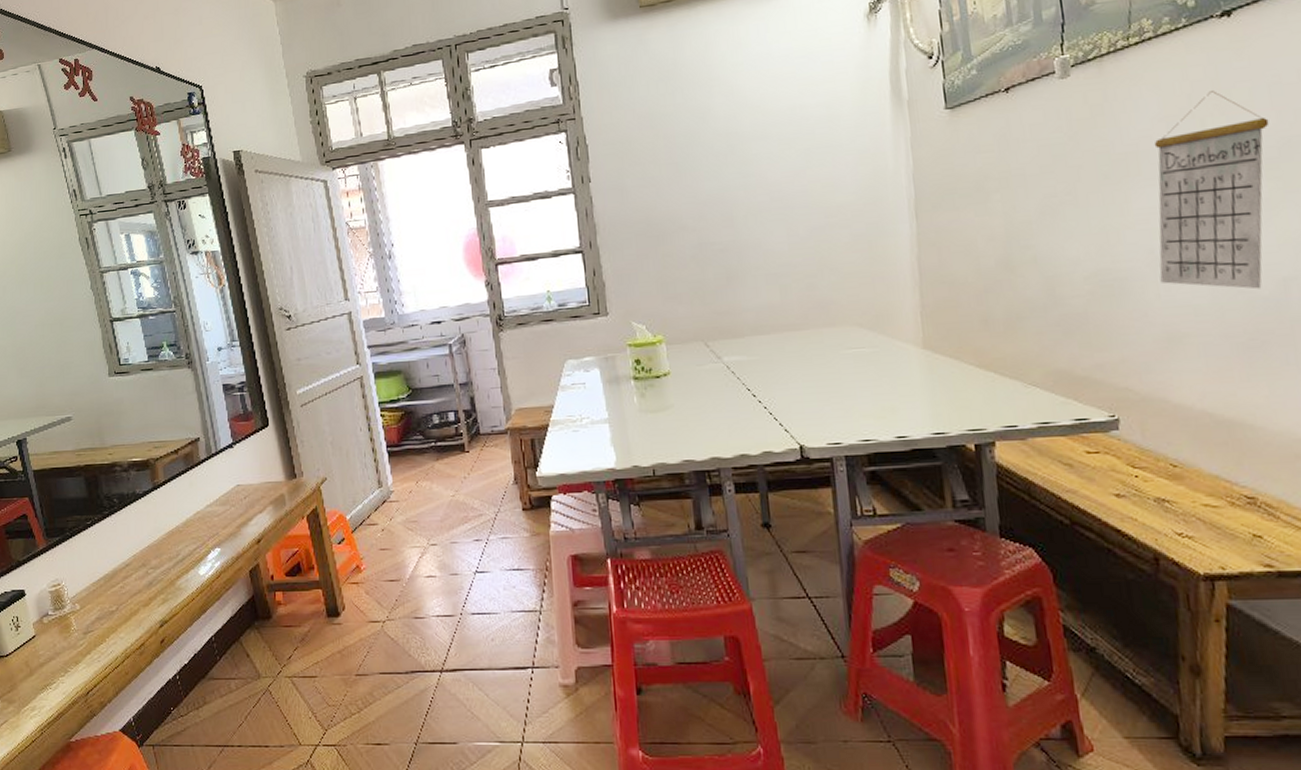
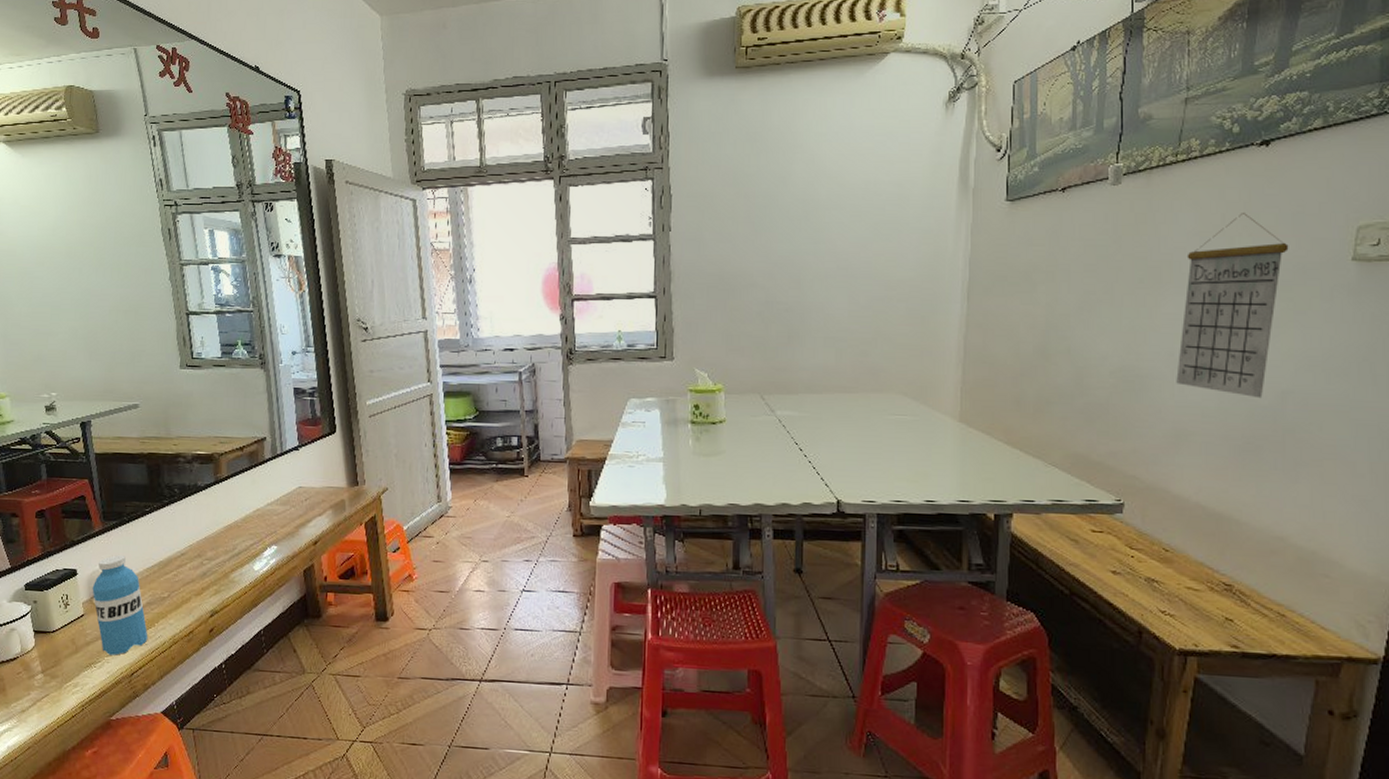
water bottle: none [41,572,100,675] -> present [92,555,148,656]

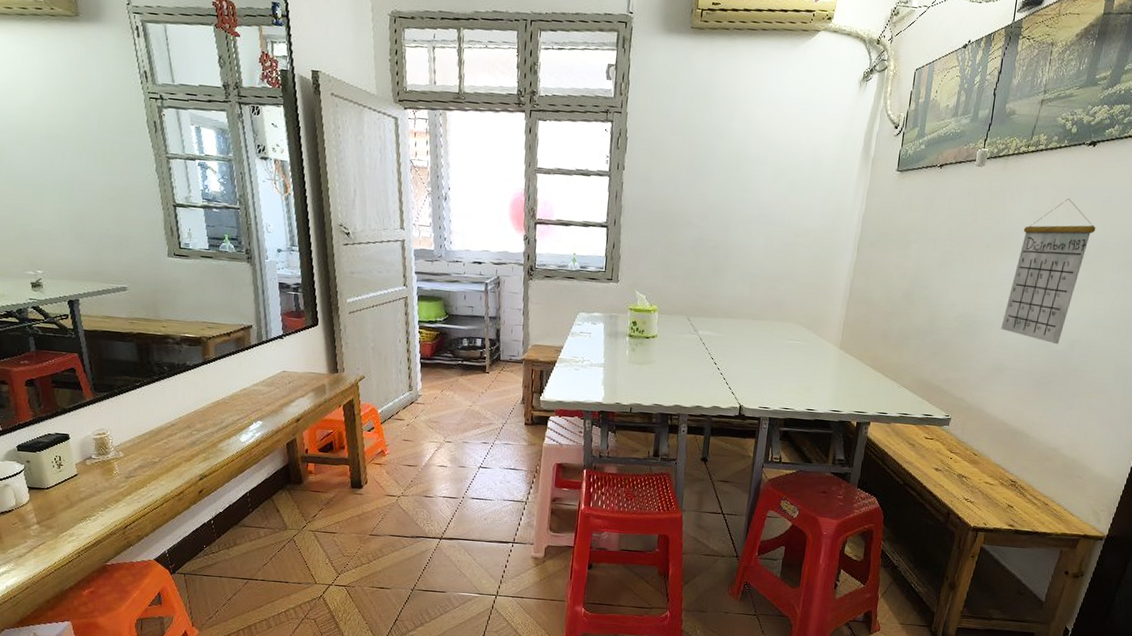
water bottle: present [92,555,148,656] -> none [85,423,141,511]

